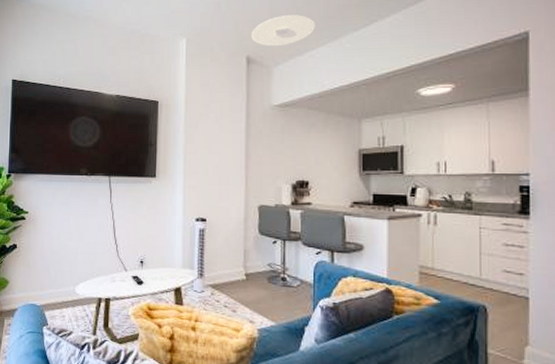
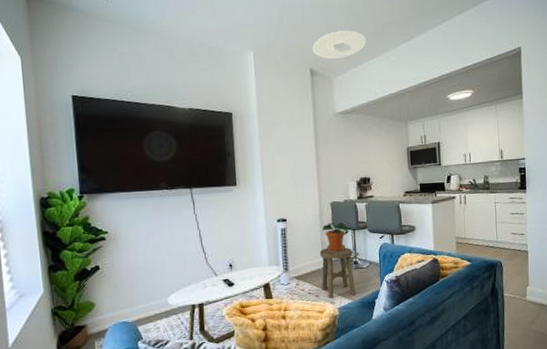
stool: none [240,256,282,318] -> present [319,247,356,299]
potted plant: none [246,229,278,264] -> present [322,222,349,253]

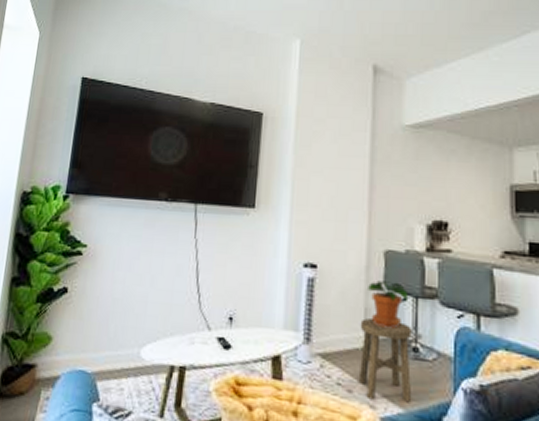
ceiling light: present [312,30,366,59] -> none [379,19,456,54]

